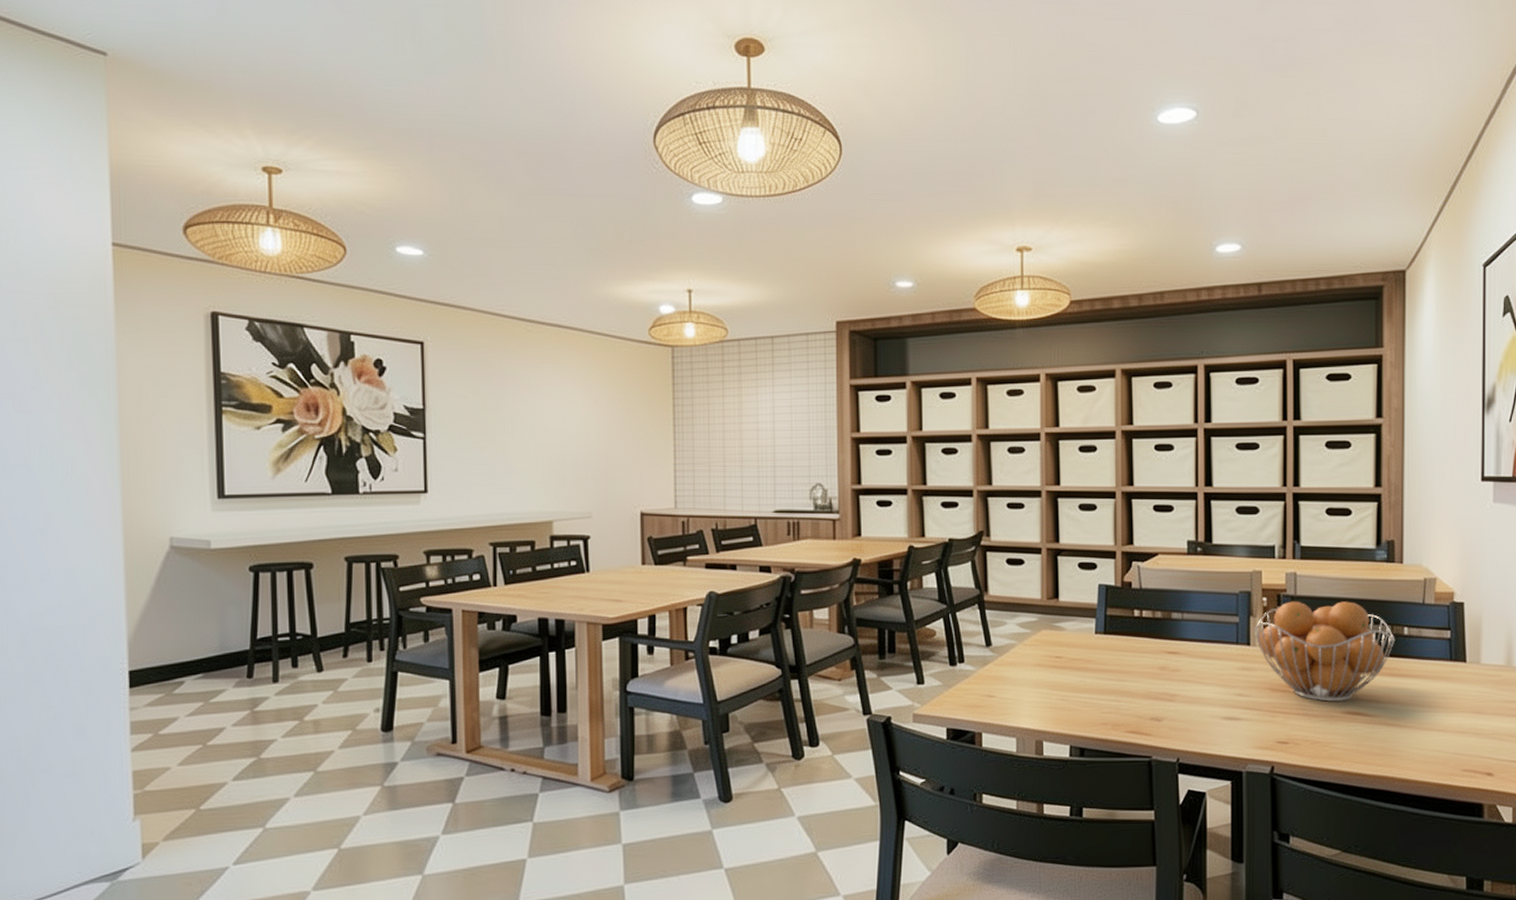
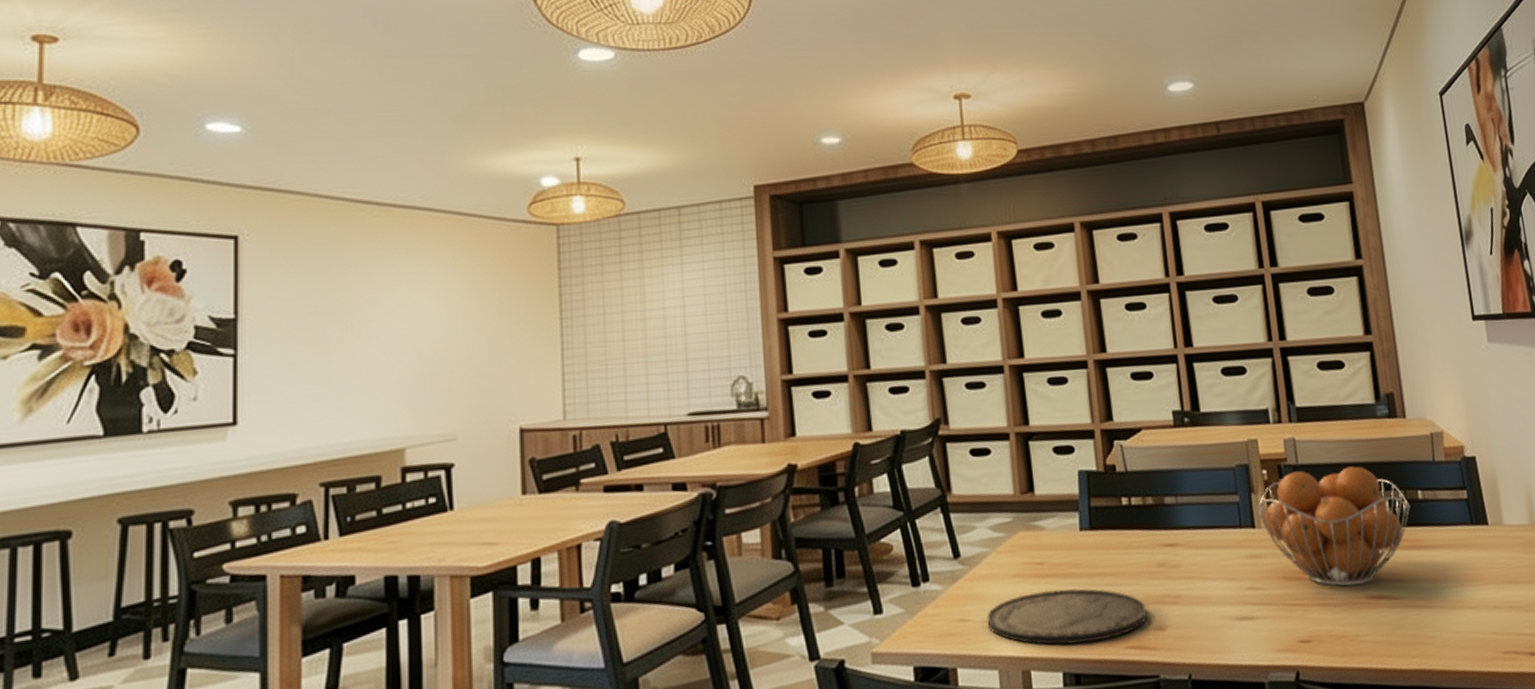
plate: none [1010,679,1146,724] -> present [986,588,1147,645]

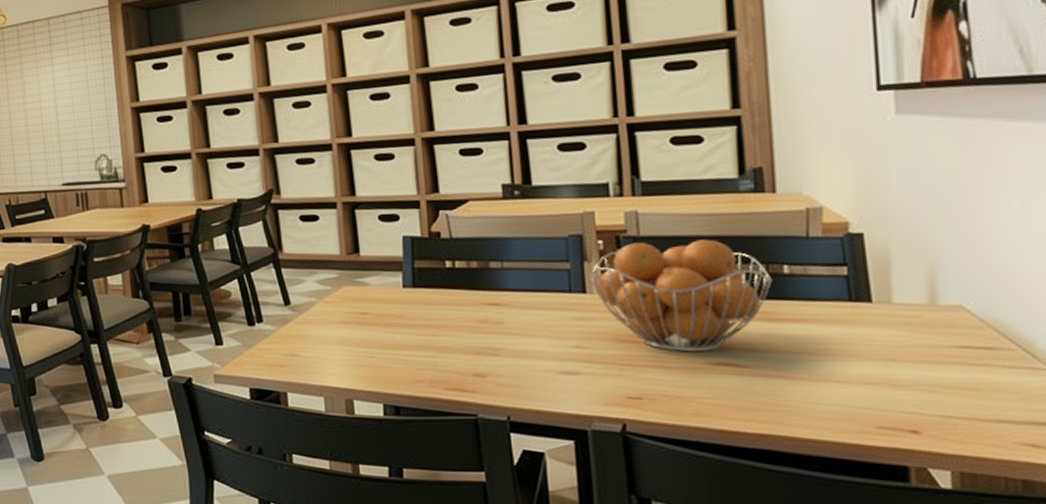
plate: present [986,588,1147,645] -> none [314,335,467,382]

